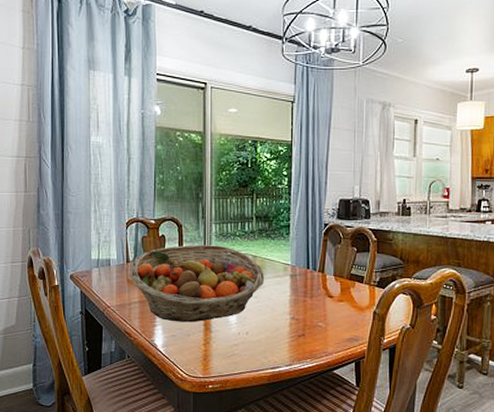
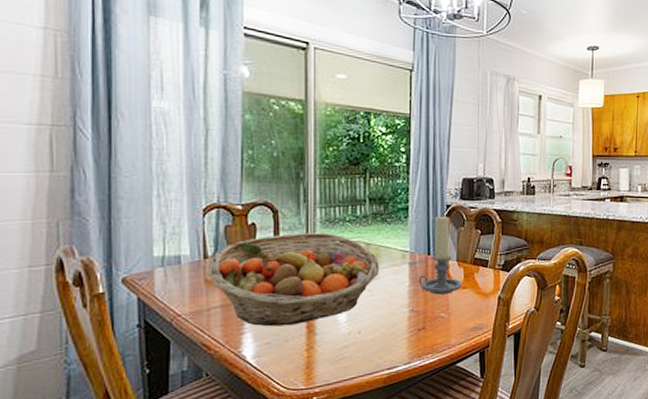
candle holder: none [299,233,339,306] -> present [418,216,462,295]

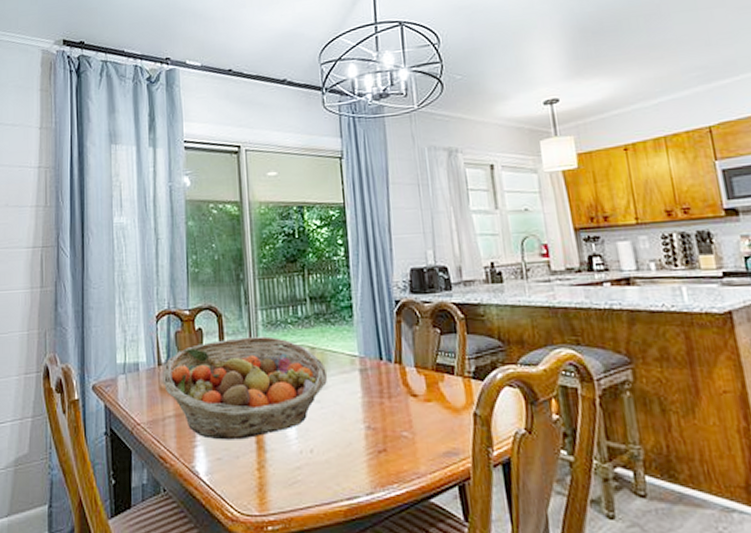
candle holder: present [418,216,462,295] -> none [372,313,425,409]

